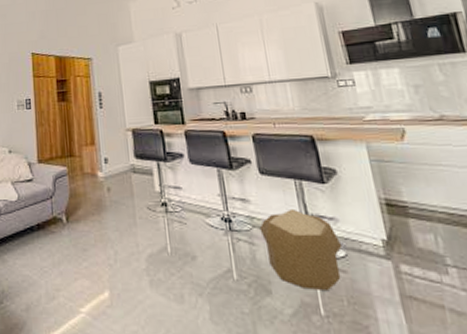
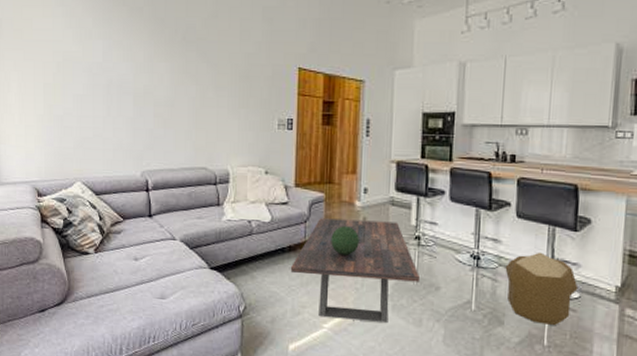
coffee table: none [42,190,175,301] -> present [291,218,421,323]
decorative orb: none [78,198,107,229] -> present [331,226,359,255]

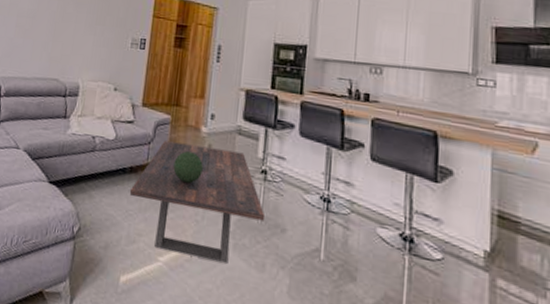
pouf: present [505,252,579,325] -> none [358,201,441,289]

